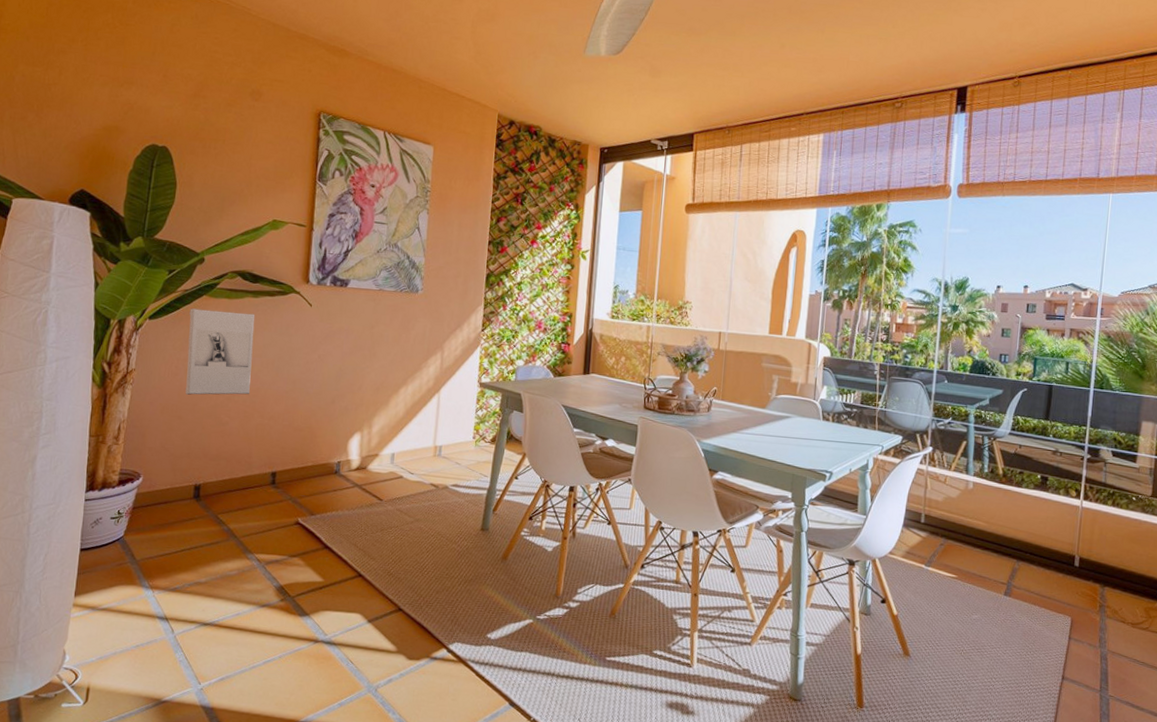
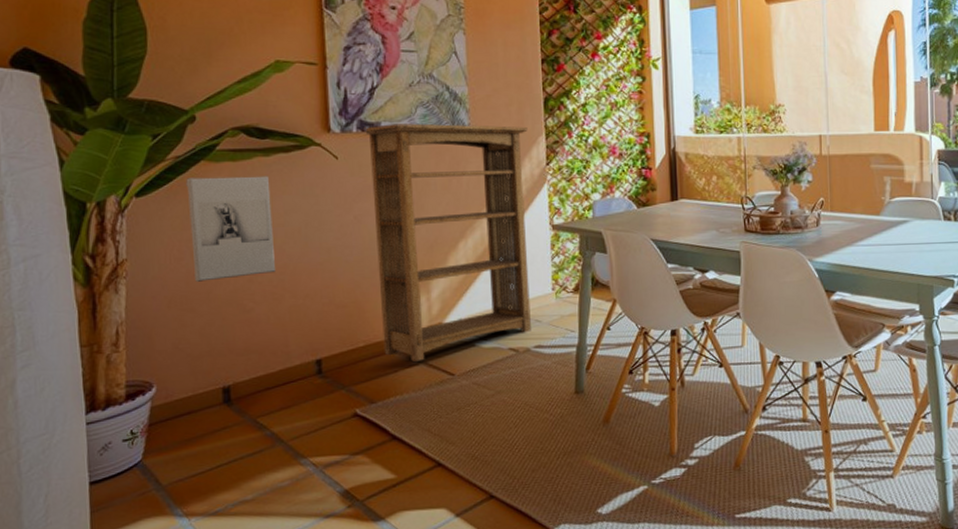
bookshelf: none [327,282,470,485] -> present [364,123,531,363]

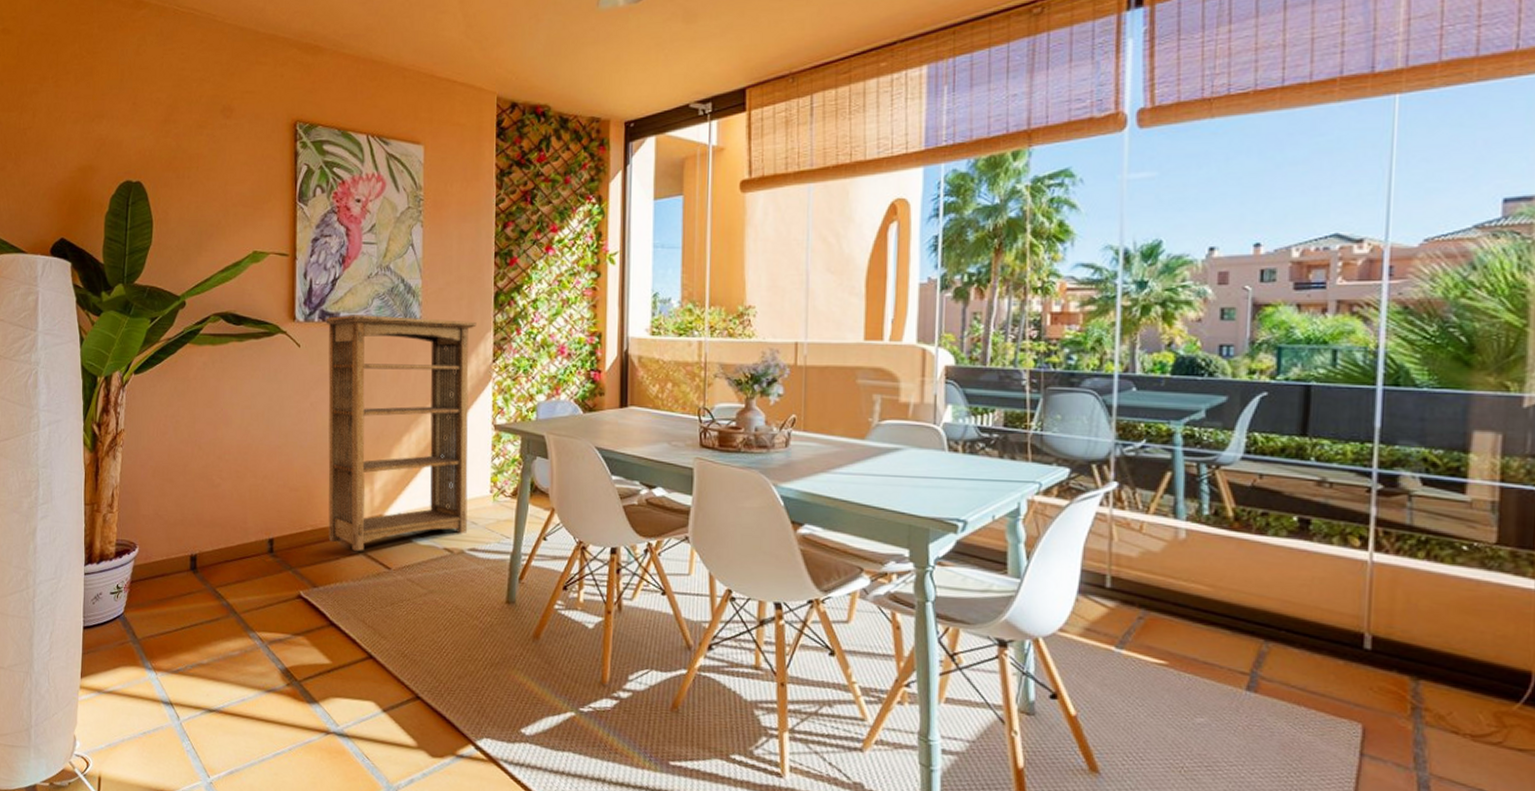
wall sculpture: present [186,176,276,282] -> none [174,359,241,455]

